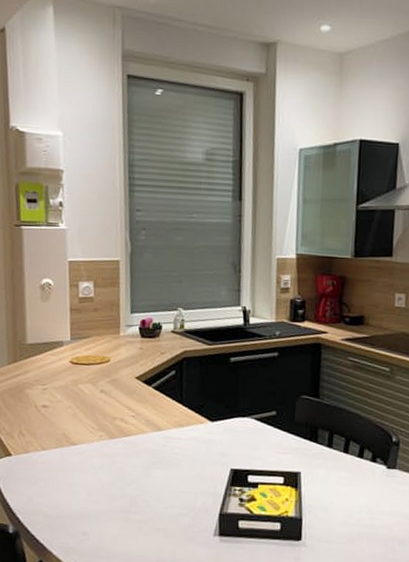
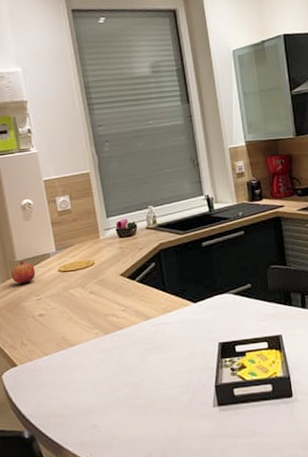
fruit: none [19,345,45,370] -> present [11,261,35,284]

